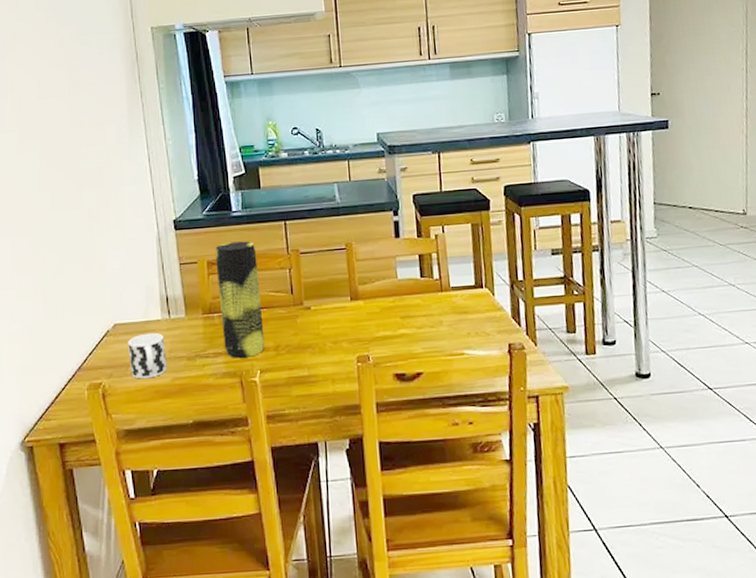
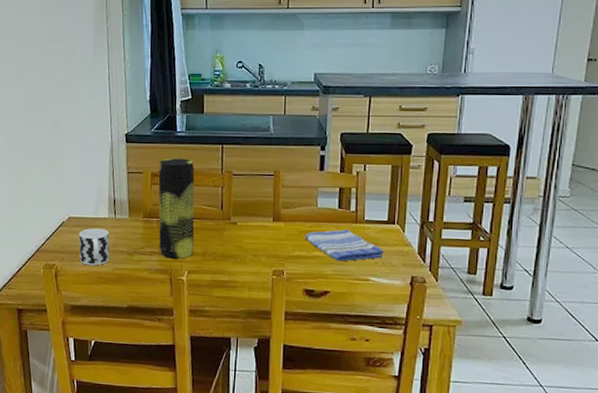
dish towel: none [388,299,476,337] -> present [305,229,384,262]

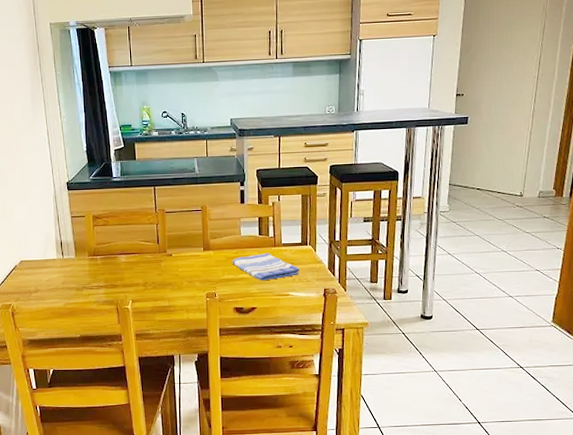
cup: present [79,228,110,266] -> none [31,268,61,303]
vase: present [158,158,195,259] -> none [99,201,136,291]

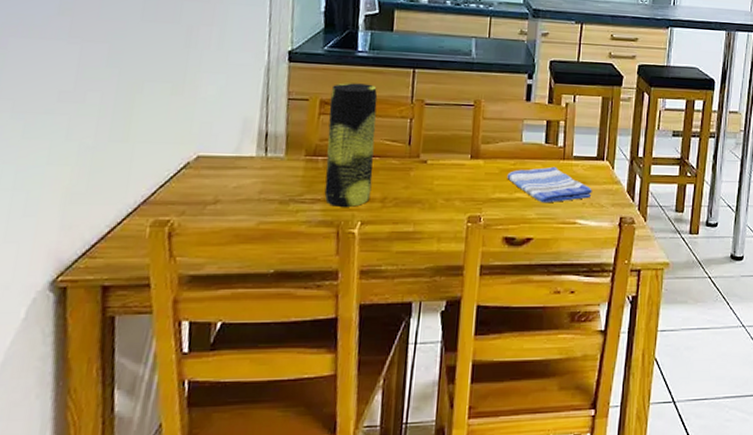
vase: none [99,201,136,291] -> present [324,83,378,207]

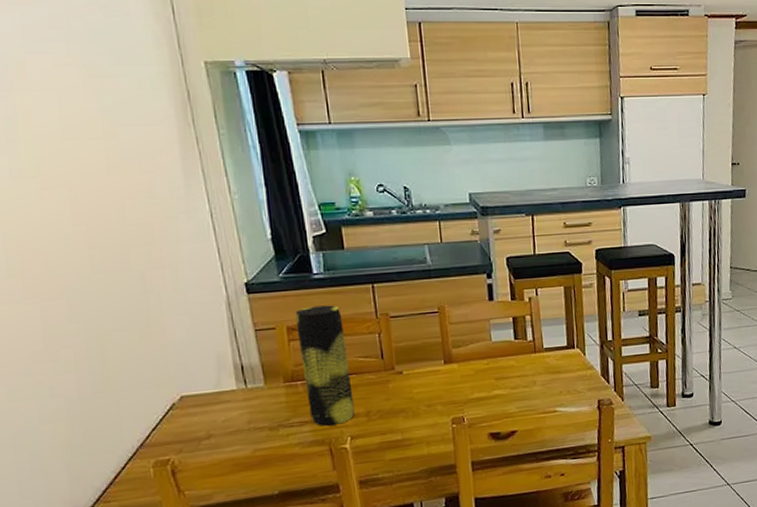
dish towel: present [507,166,592,203] -> none [482,360,568,397]

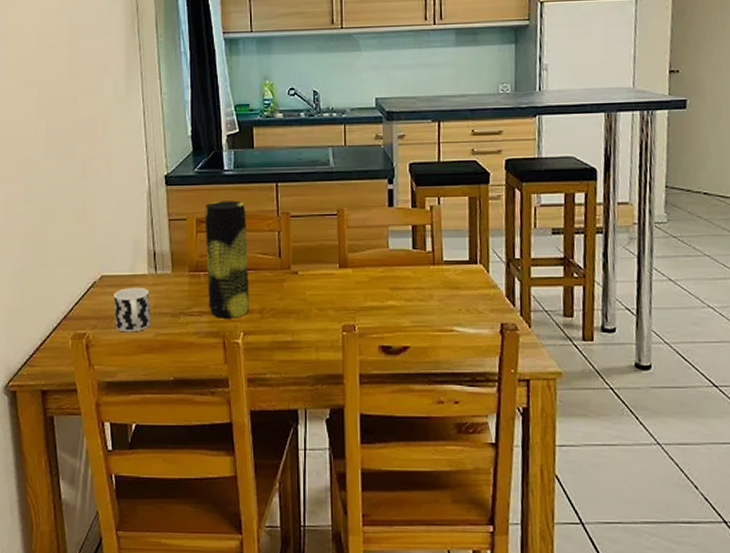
cup: none [199,404,246,453] -> present [114,287,151,332]

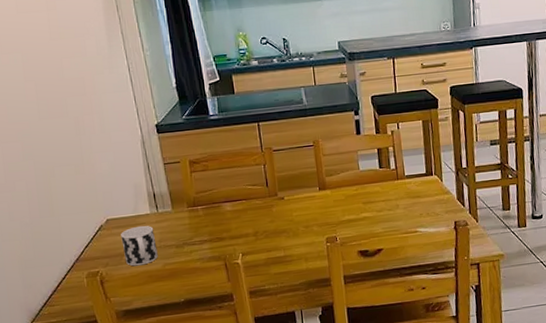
vase: present [205,201,250,318] -> none [195,141,245,245]

